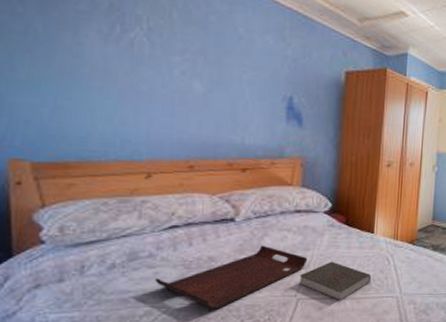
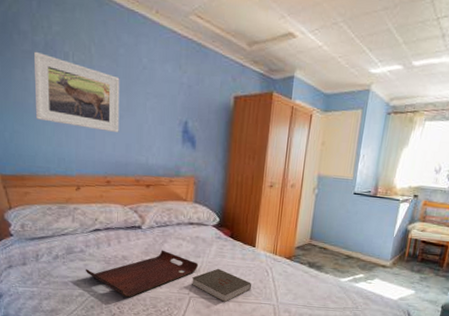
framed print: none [92,12,209,108] -> present [34,51,120,132]

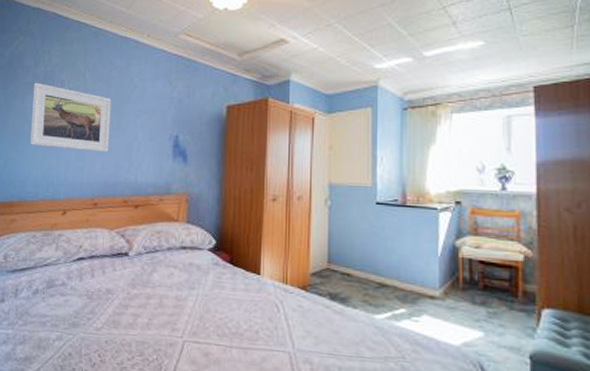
serving tray: present [85,250,199,298] -> none [65,280,193,342]
book: present [192,268,251,303] -> none [185,303,258,349]

